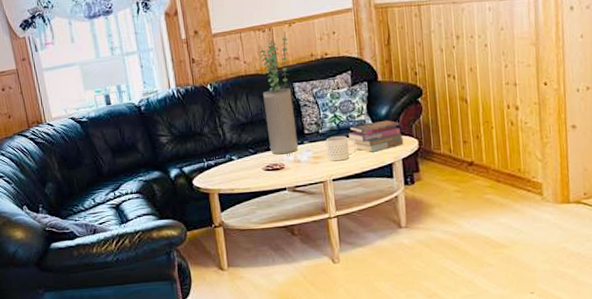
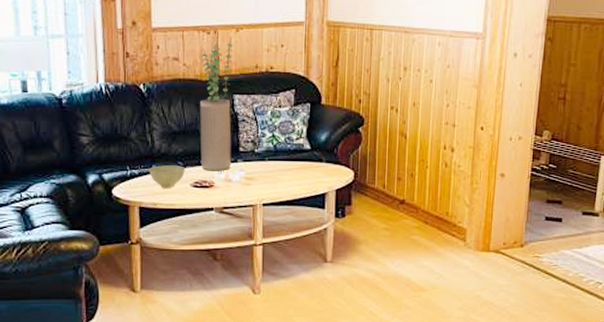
bowl: none [223,153,257,175] -> present [149,165,186,188]
mug: present [325,136,357,162] -> none [260,158,292,185]
books: present [348,120,404,152] -> none [284,146,340,179]

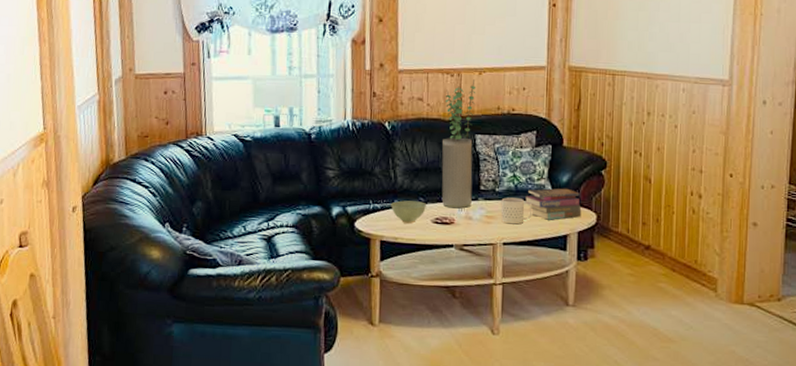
mug: none [260,158,292,185] -> present [500,197,532,225]
books: none [284,146,340,179] -> present [525,188,582,220]

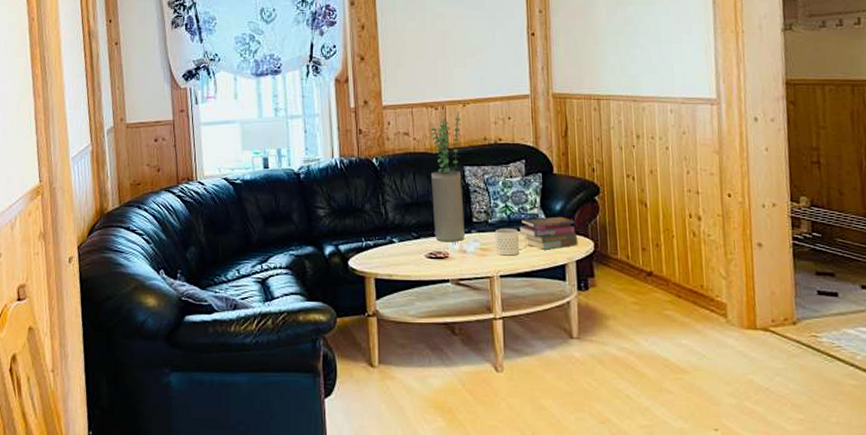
bowl: present [391,200,427,224] -> none [383,236,420,260]

